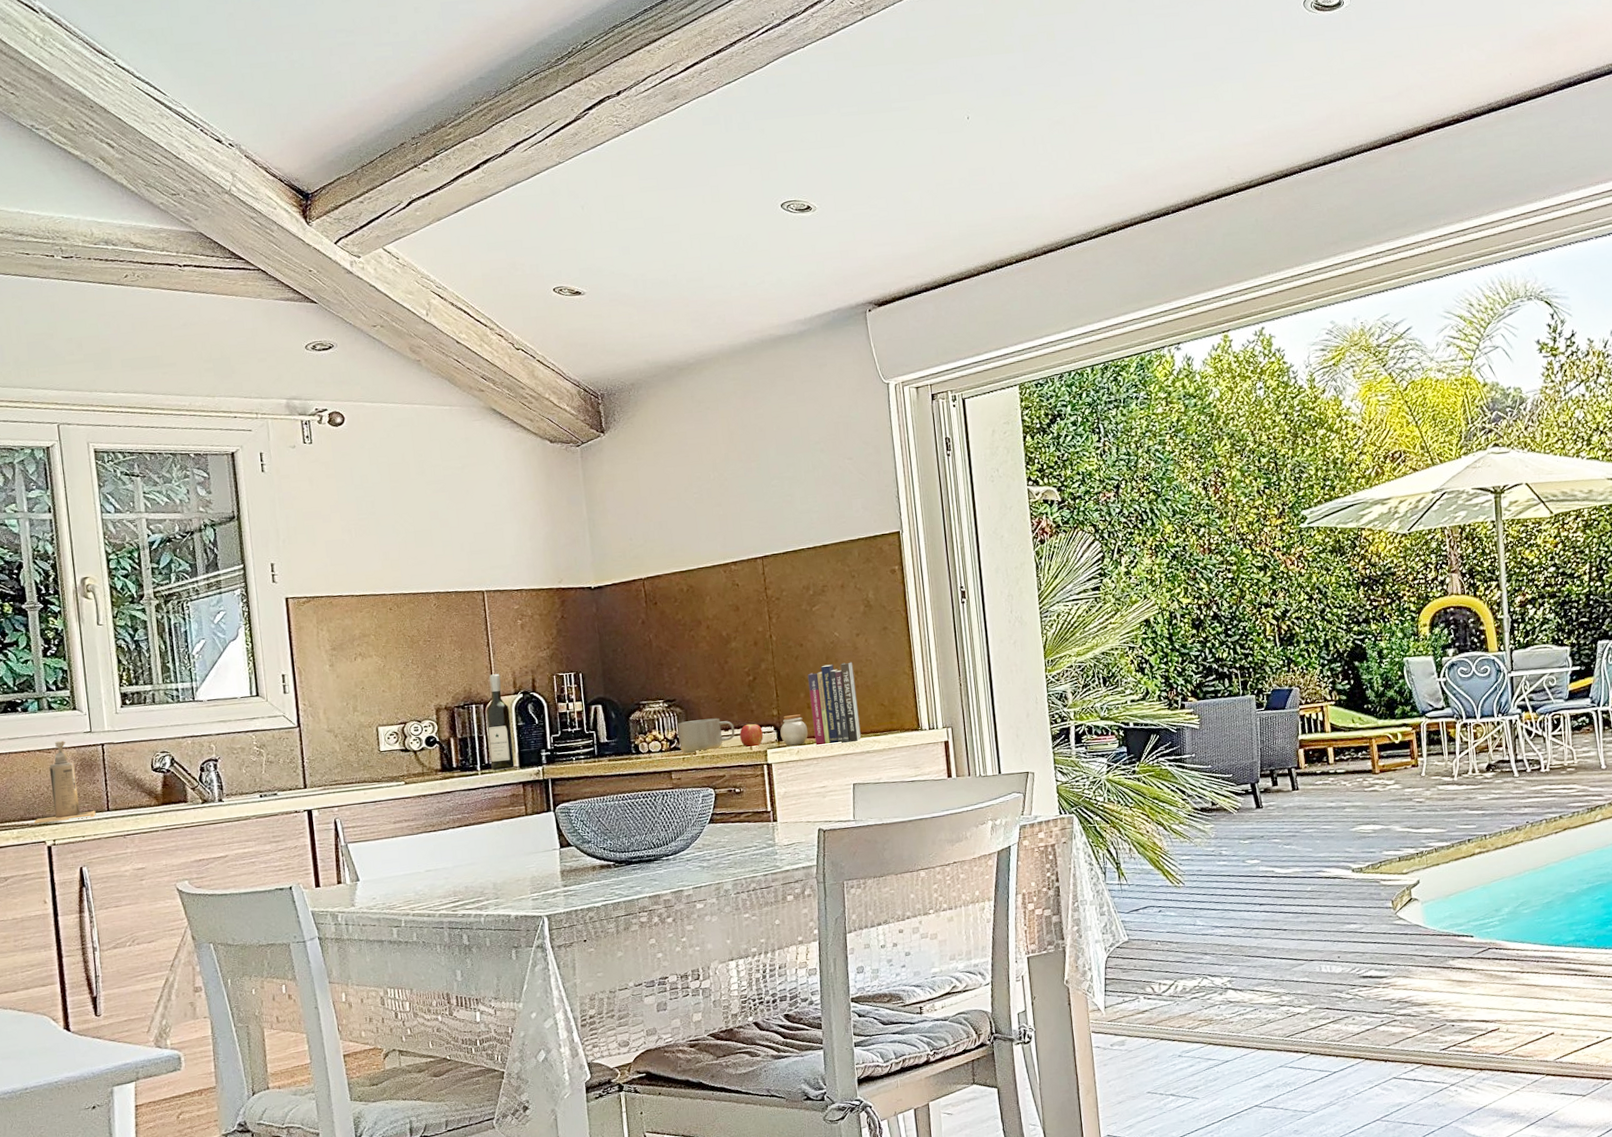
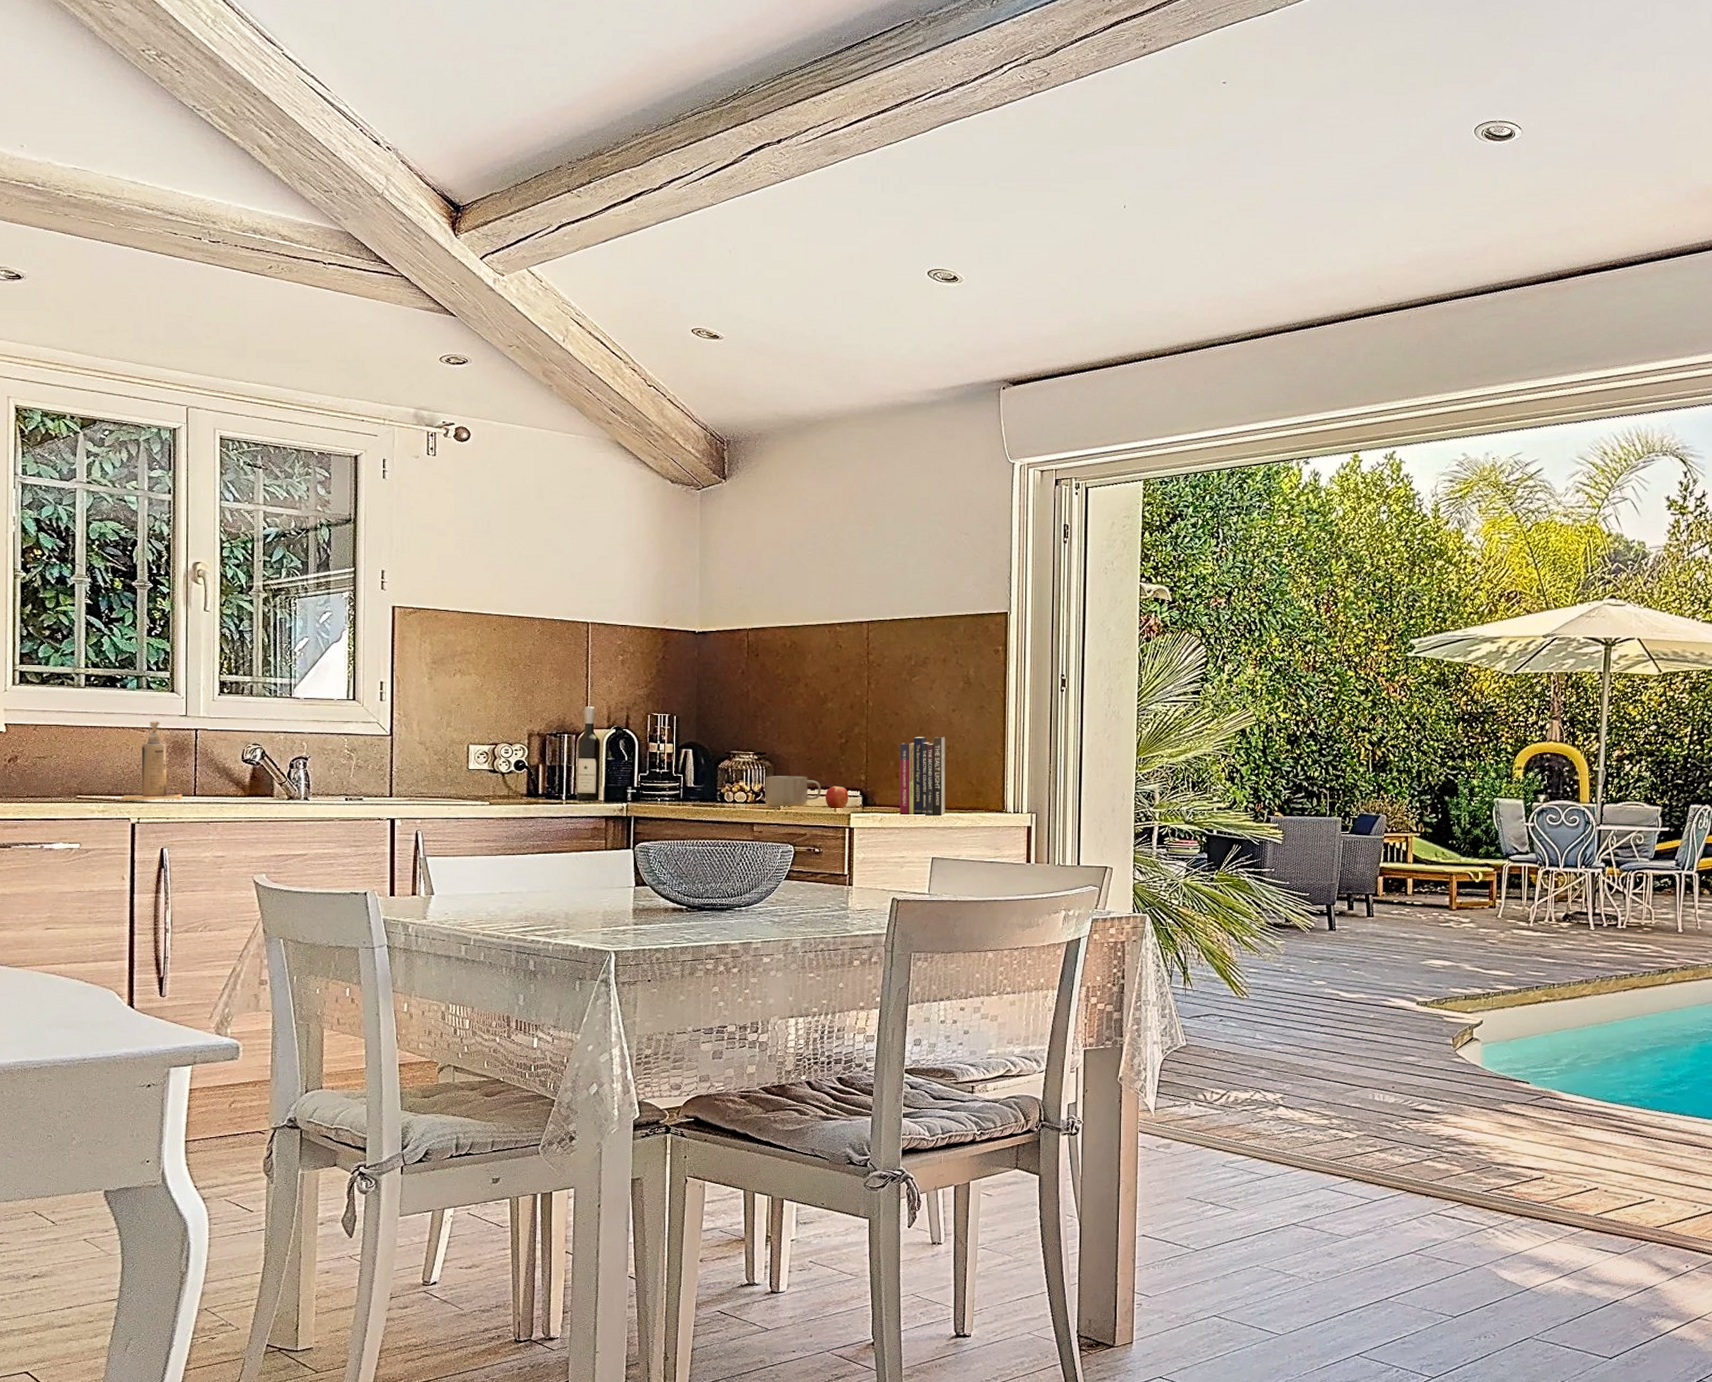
jar: present [780,714,809,746] -> none [866,782,894,812]

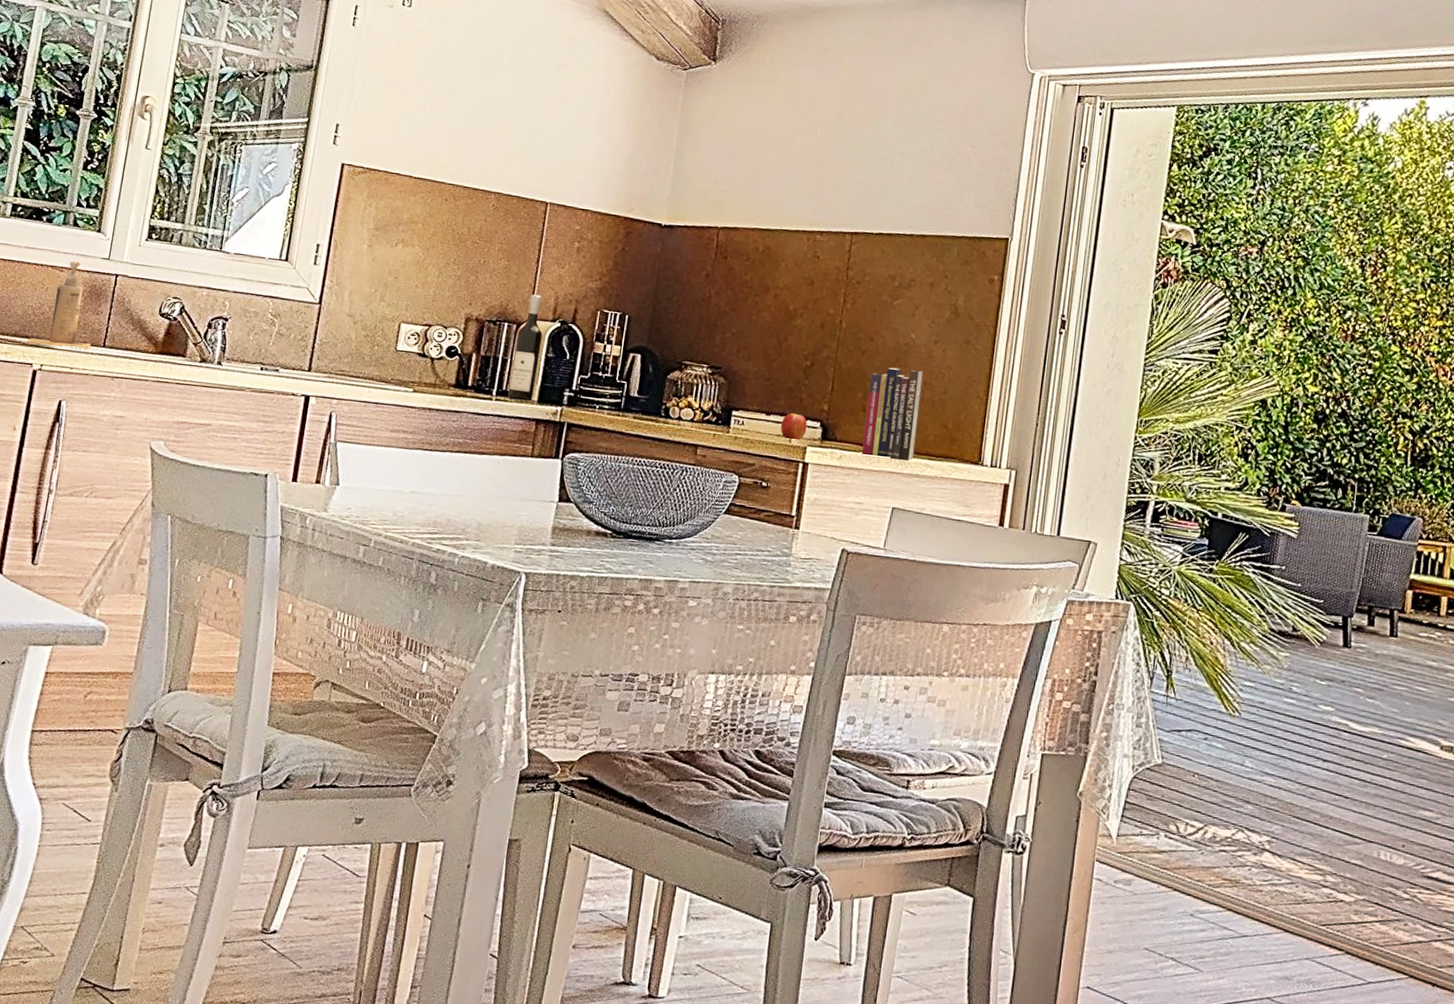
cup: present [765,776,821,809] -> none [713,393,778,434]

